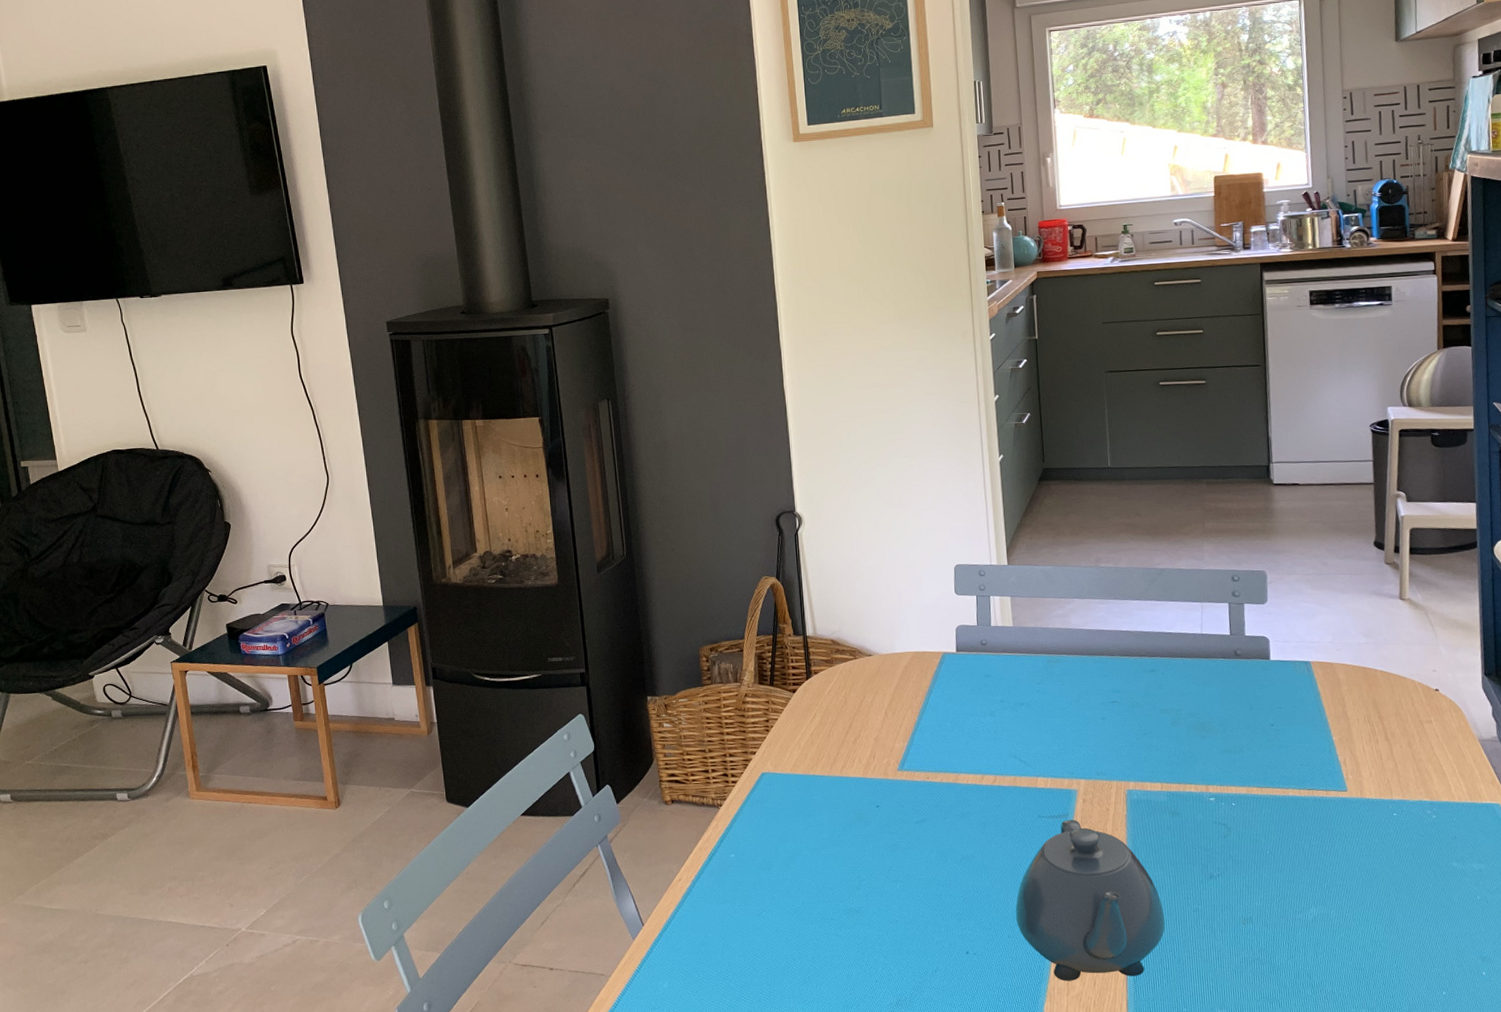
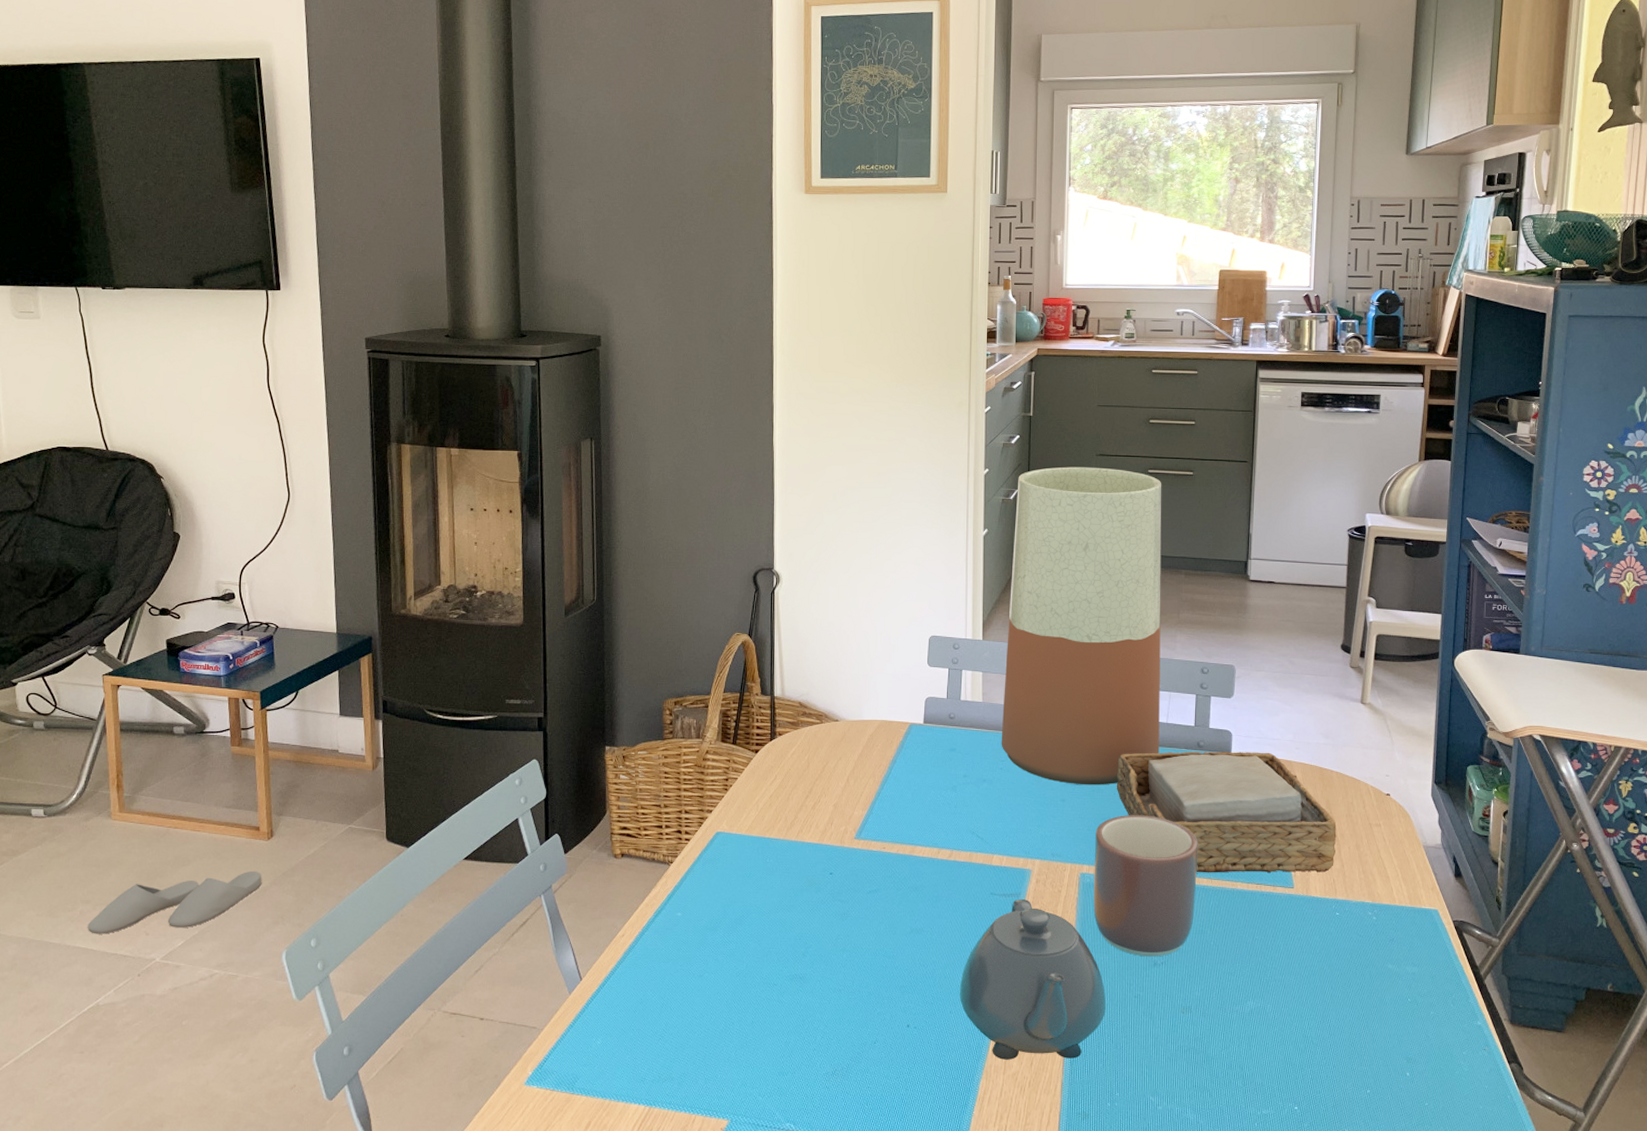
slippers: none [176,839,334,909] -> present [87,870,262,934]
vase: none [1029,384,1197,702] -> present [1001,466,1162,785]
mug: none [1138,727,1247,870] -> present [1093,815,1198,957]
napkin holder: none [1154,655,1387,782] -> present [1116,751,1337,873]

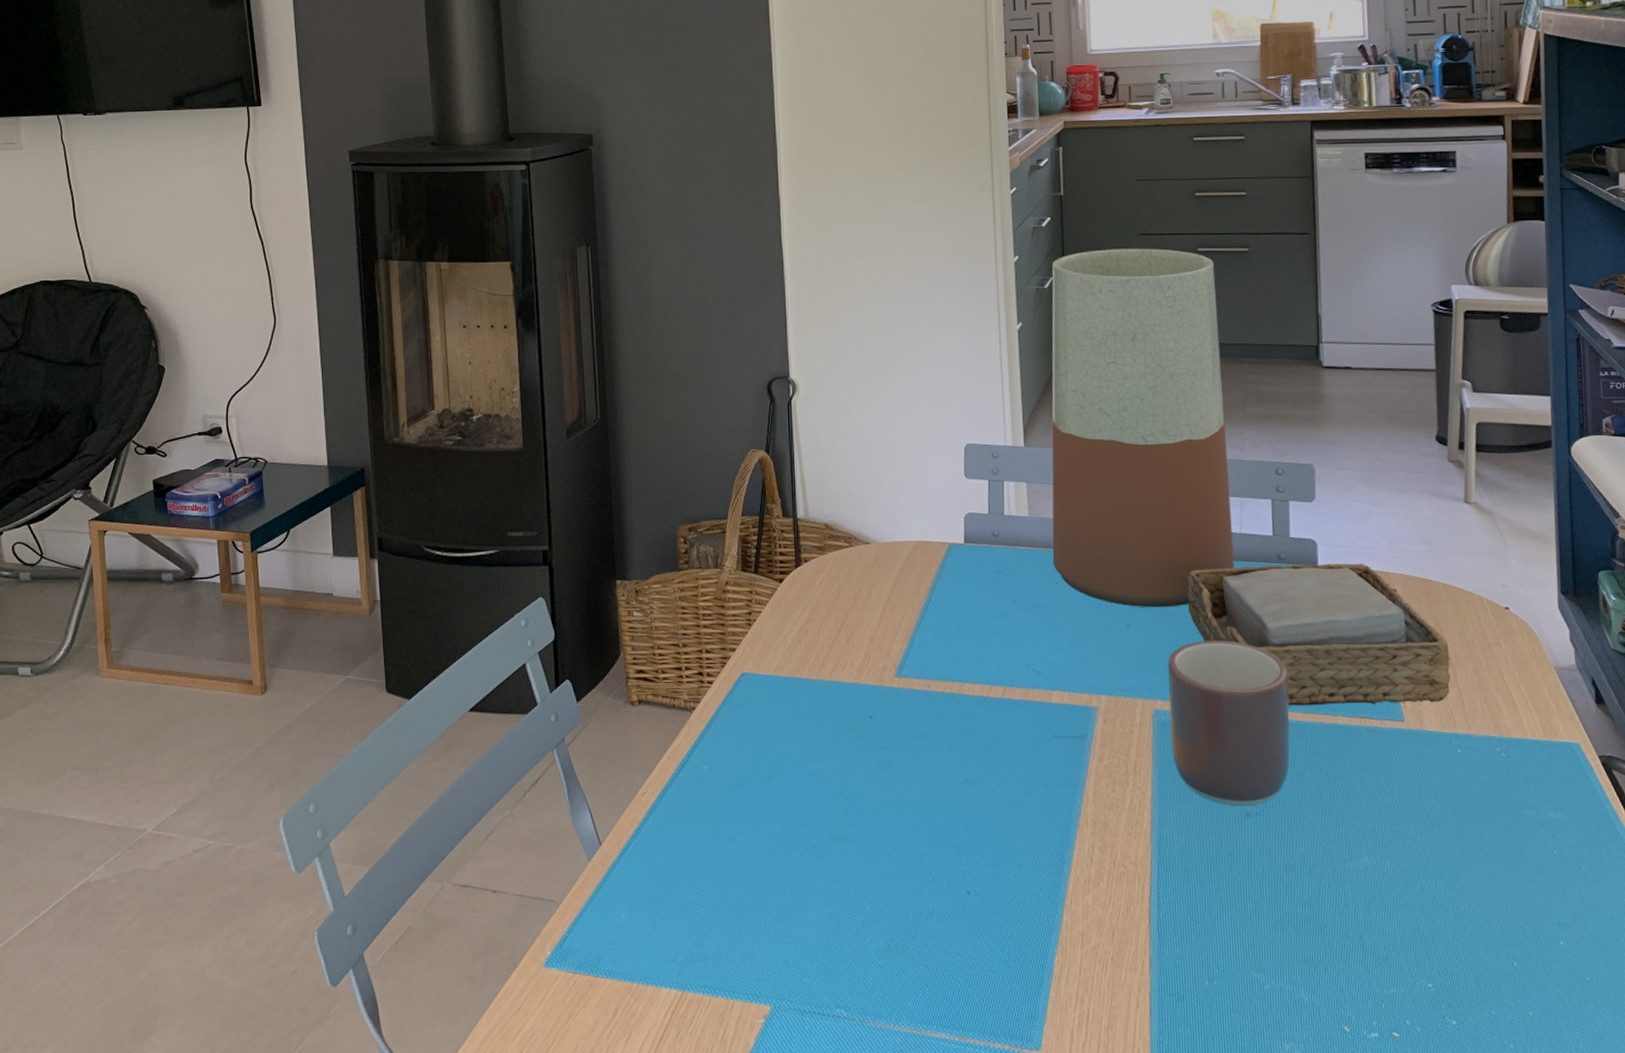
slippers: present [87,870,262,934] -> none [76,729,257,803]
teapot: present [959,898,1106,1060] -> none [1024,741,1195,931]

